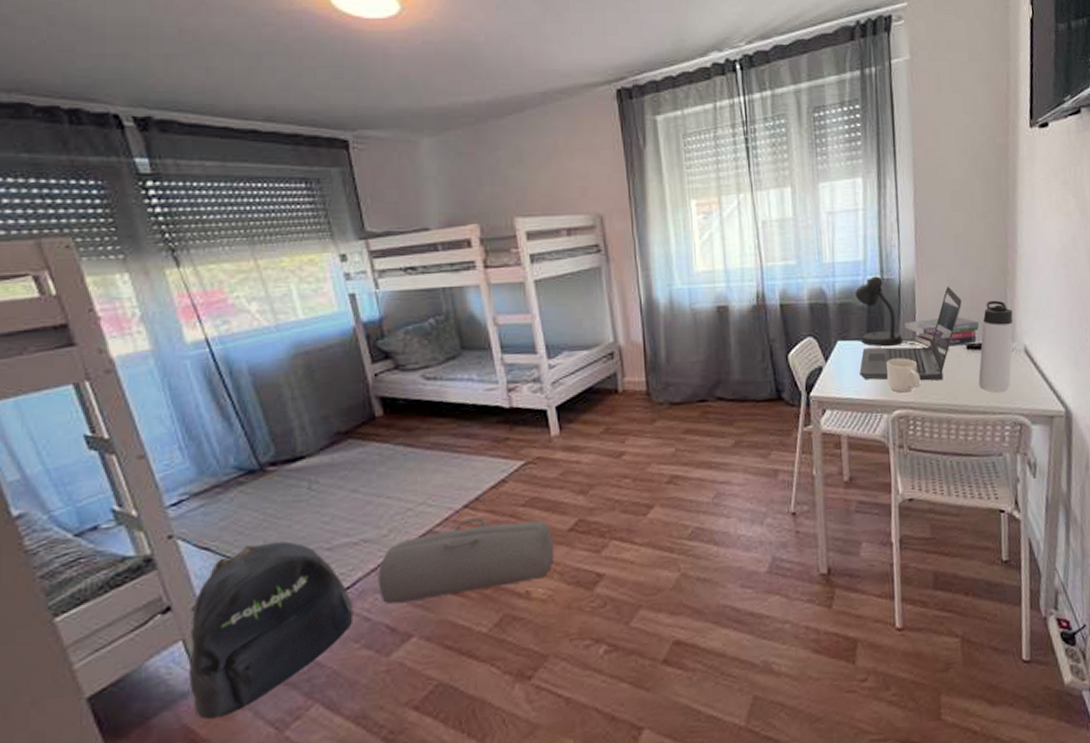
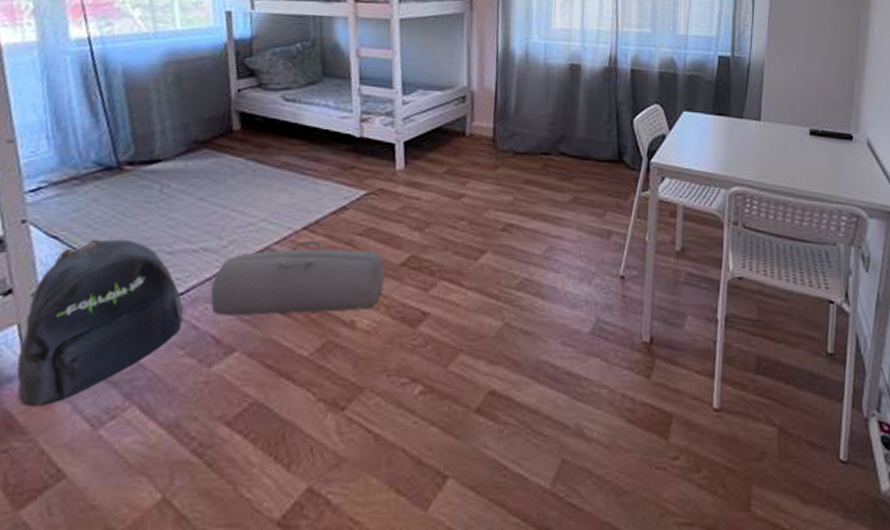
desk lamp: present [855,276,950,351] -> none [705,53,793,134]
laptop computer: present [859,286,962,381] -> none [702,71,809,162]
mug: present [885,358,921,393] -> none [727,135,761,170]
books: present [904,316,980,348] -> none [750,101,825,130]
thermos bottle: present [978,300,1013,394] -> none [819,90,858,183]

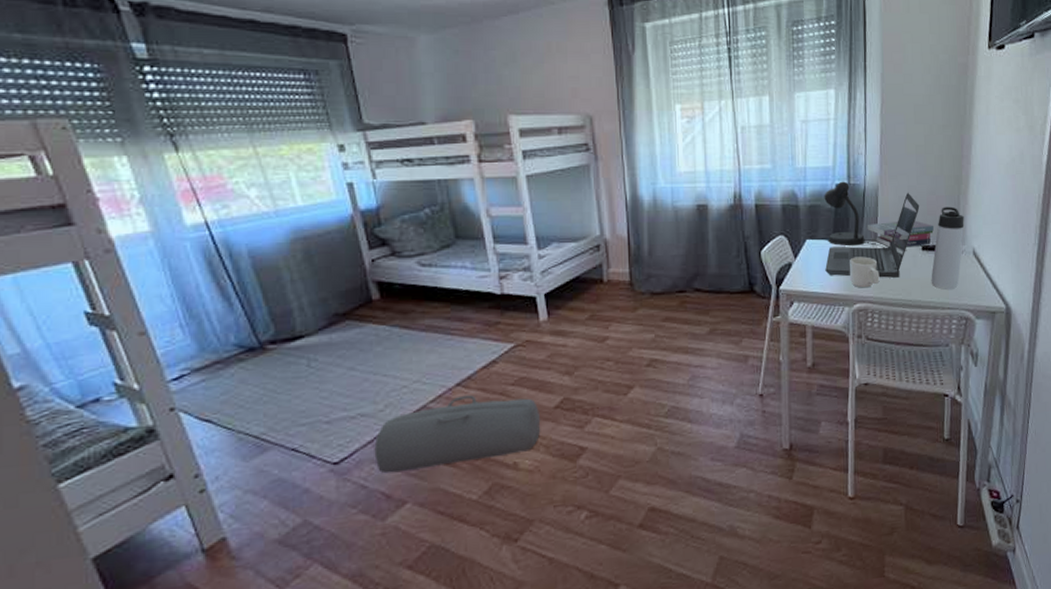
backpack: present [16,238,184,406] -> none [193,414,351,578]
laptop computer: none [702,71,809,162] -> present [825,192,920,278]
desk lamp: none [705,53,793,134] -> present [824,181,907,251]
mug: none [727,135,761,170] -> present [849,256,880,288]
books: none [750,101,825,130] -> present [867,220,935,248]
thermos bottle: none [819,90,858,183] -> present [931,206,964,291]

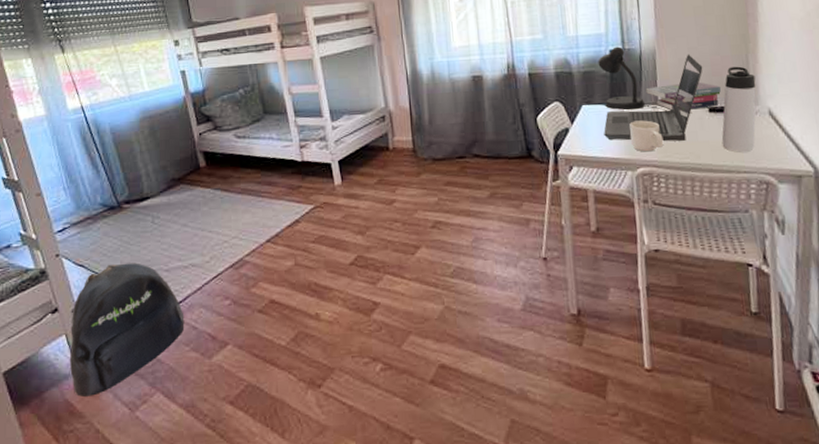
backpack: none [193,414,351,578] -> present [70,262,185,397]
duffel bag: present [374,395,541,473] -> none [202,250,338,316]

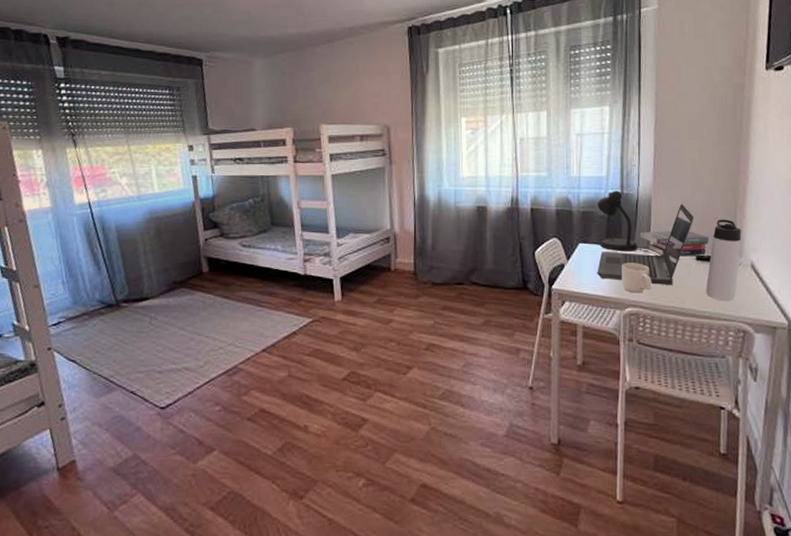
backpack: present [70,262,185,397] -> none [51,361,173,493]

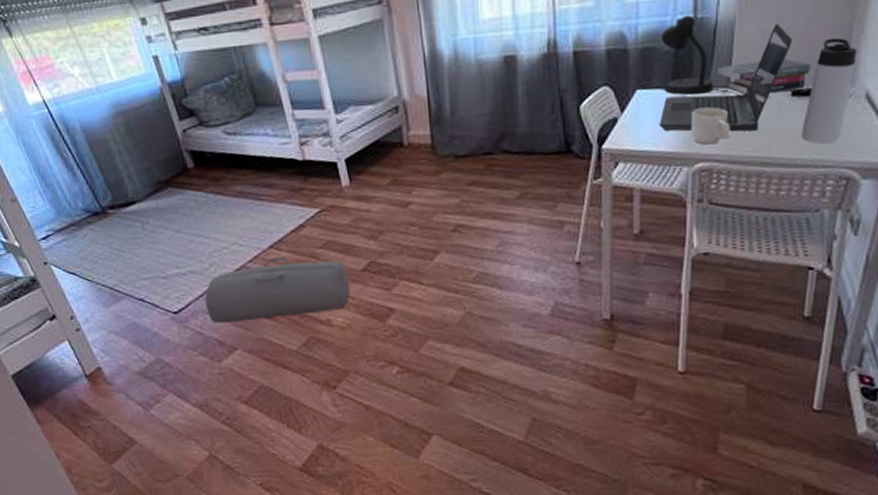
duffel bag: none [192,360,330,421] -> present [204,256,350,322]

